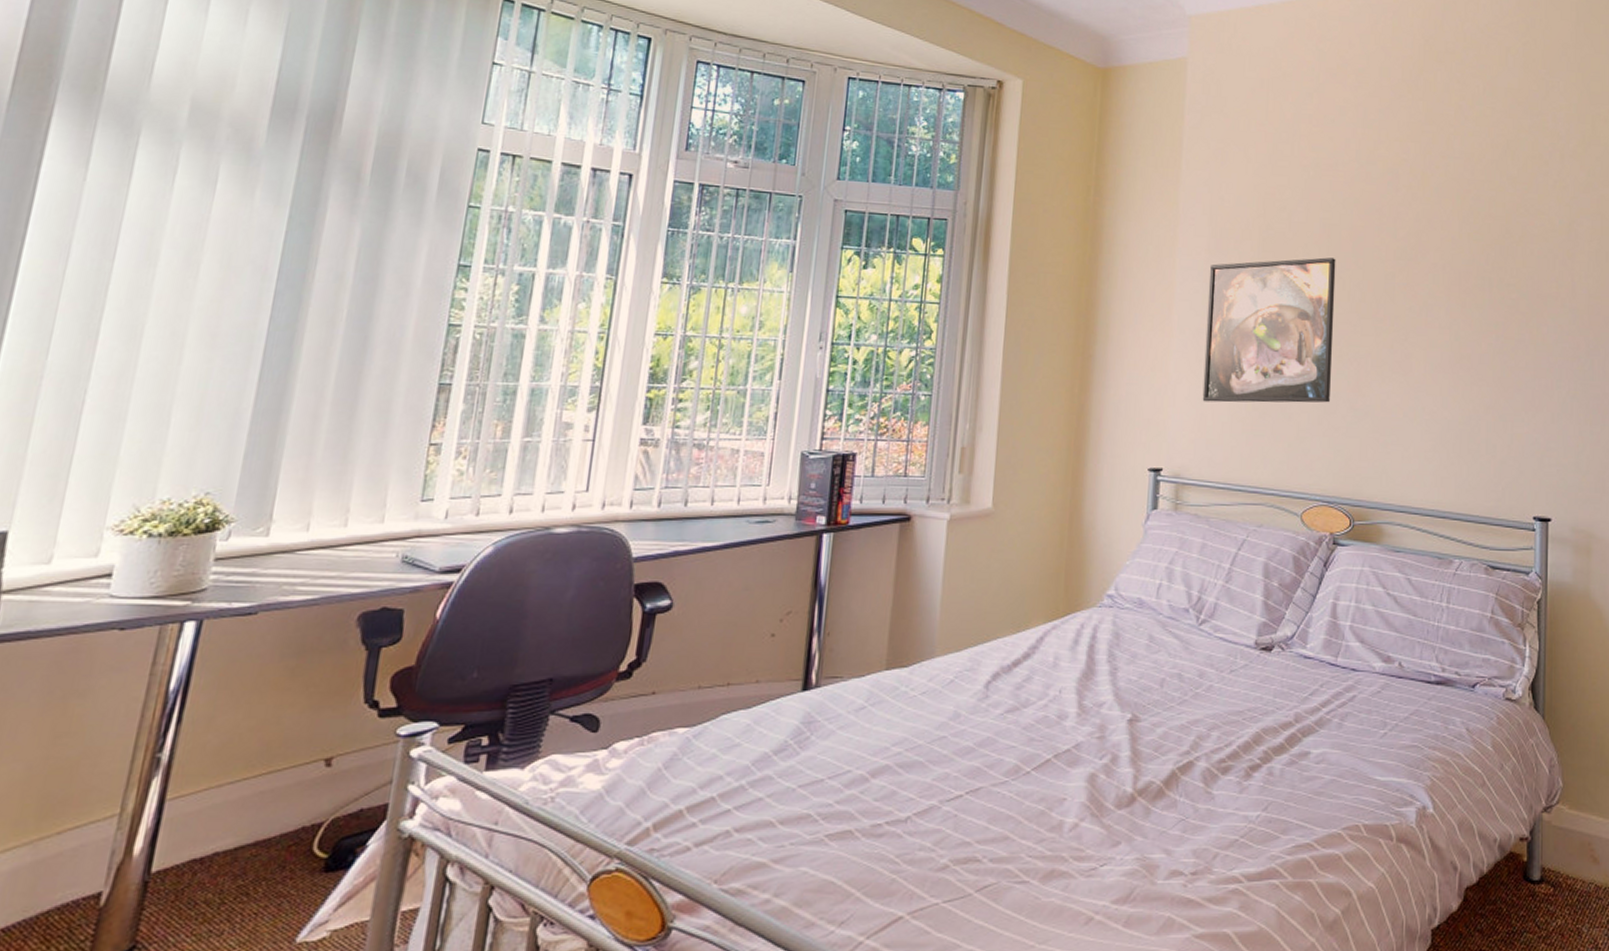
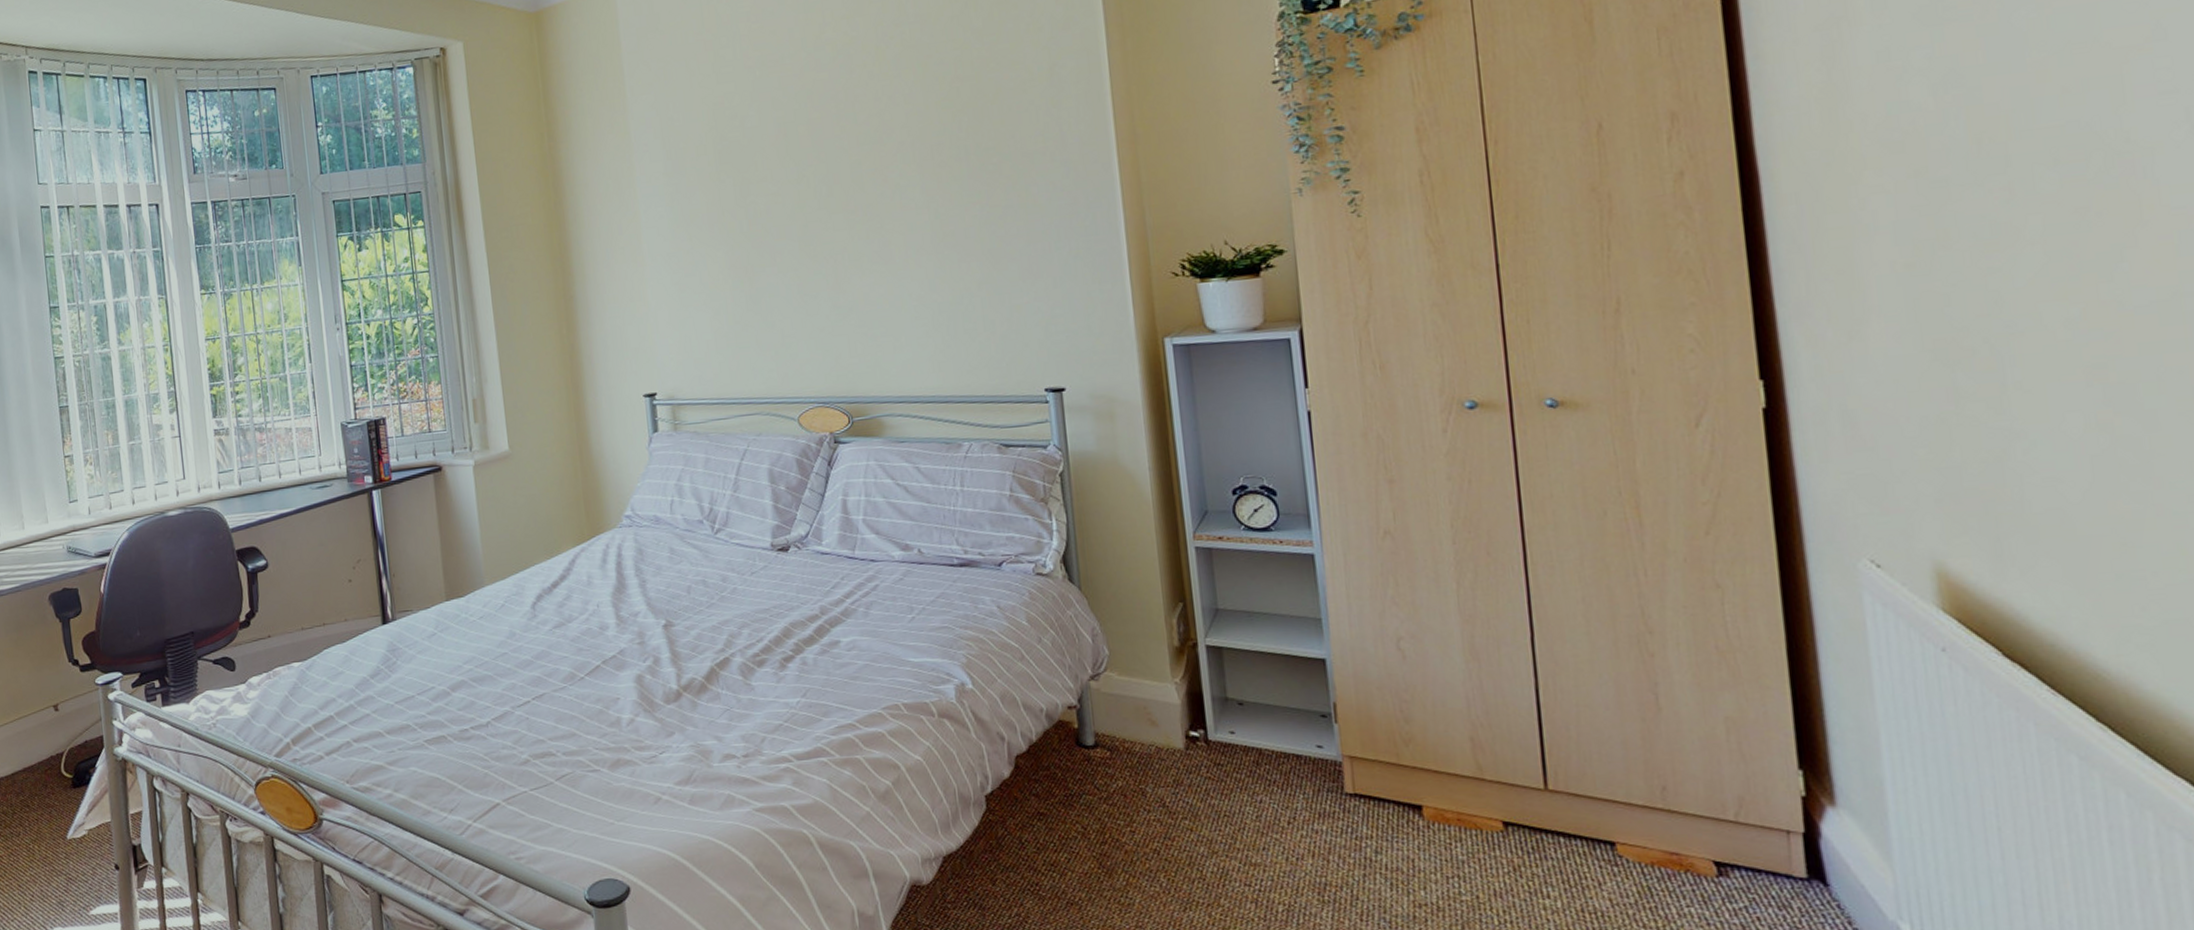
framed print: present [1202,257,1336,403] -> none [670,157,811,323]

